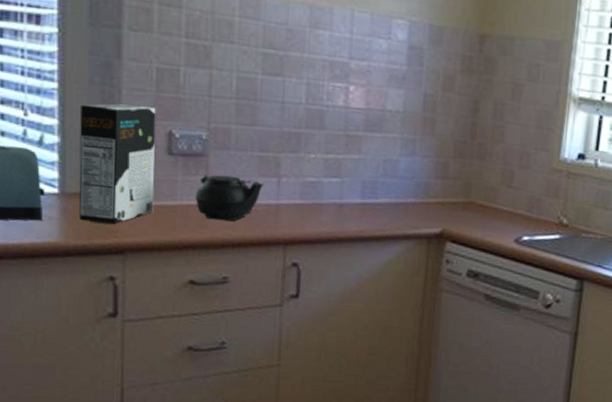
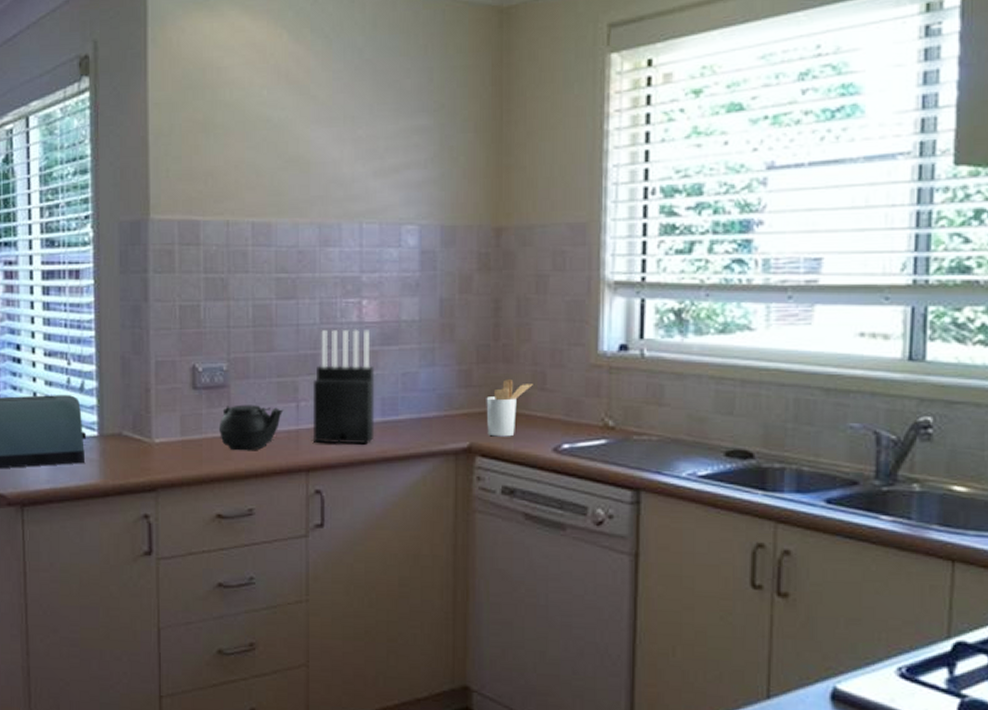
cereal box: present [79,103,156,224] -> none [115,343,182,461]
knife block: none [293,110,358,223] -> present [312,329,375,444]
utensil holder: none [458,174,502,227] -> present [486,378,533,437]

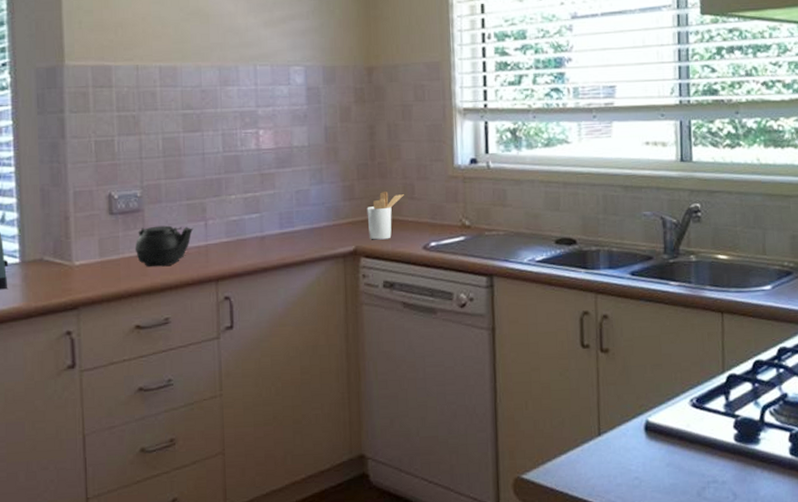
knife block: present [312,329,375,444] -> none [218,155,275,256]

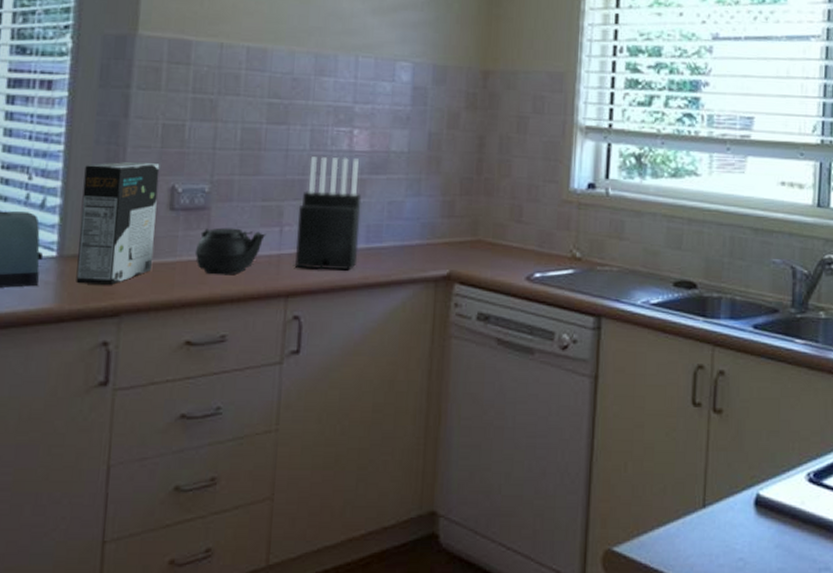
cereal box: none [34,175,101,284] -> present [76,161,160,285]
knife block: none [218,155,275,256] -> present [295,157,362,270]
utensil holder: present [367,190,404,240] -> none [466,210,511,266]

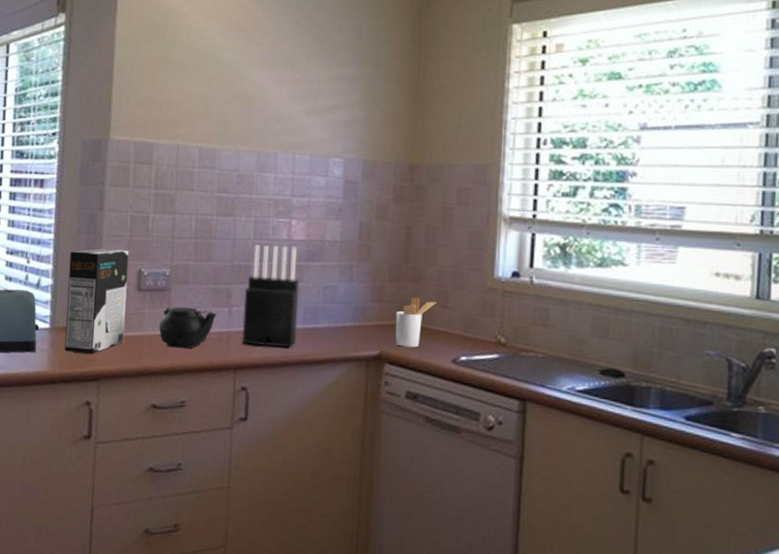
utensil holder: none [466,210,511,266] -> present [395,296,437,348]

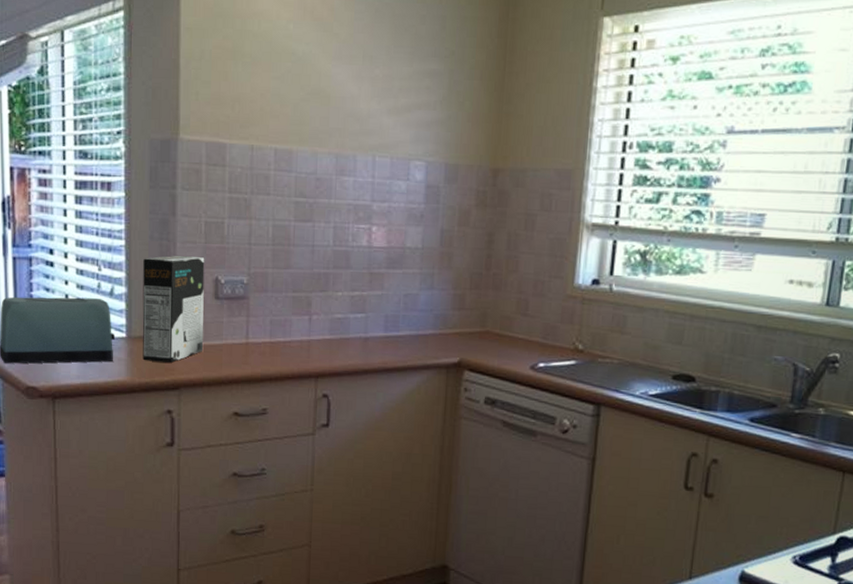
teapot: present [158,307,218,349] -> none [238,315,298,357]
knife block: present [242,245,300,347] -> none [323,252,380,355]
utensil holder: present [395,296,437,348] -> none [475,303,517,355]

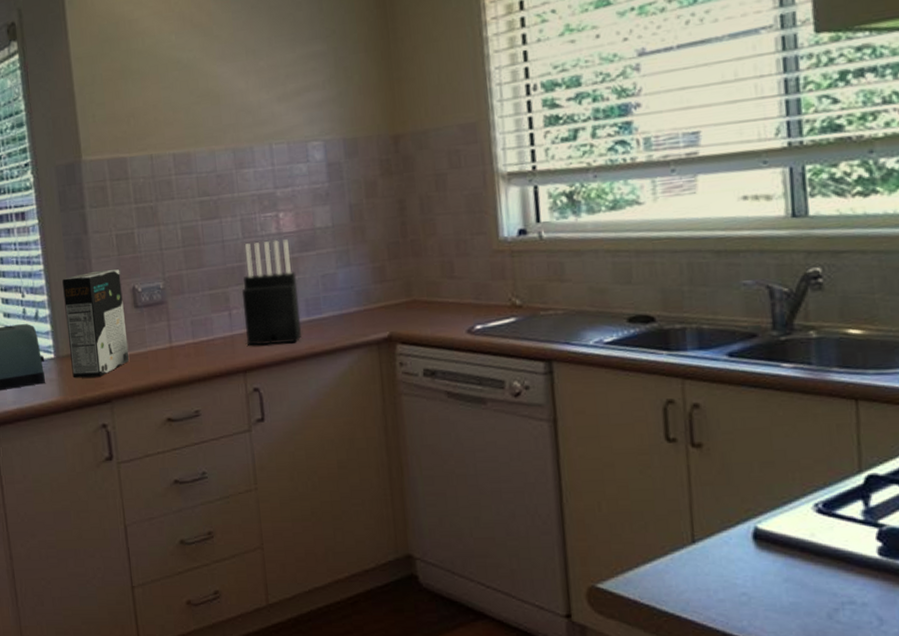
knife block: none [323,252,380,355] -> present [241,239,302,346]

